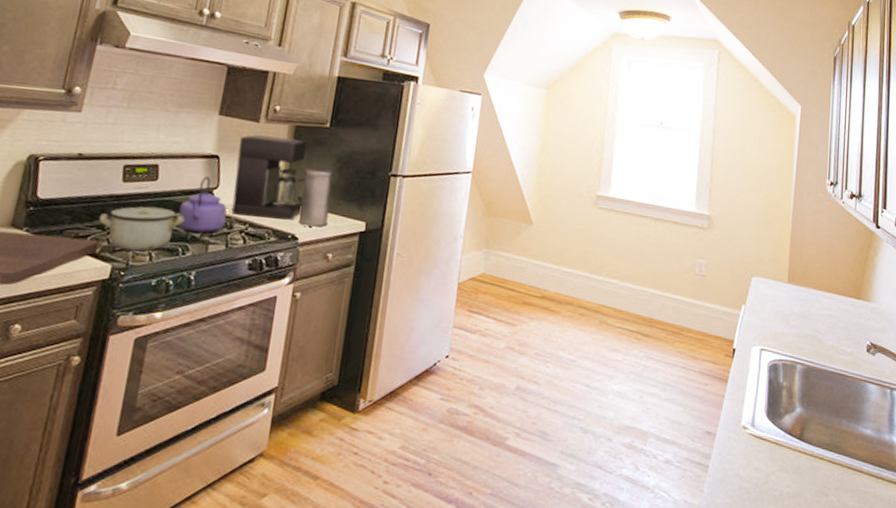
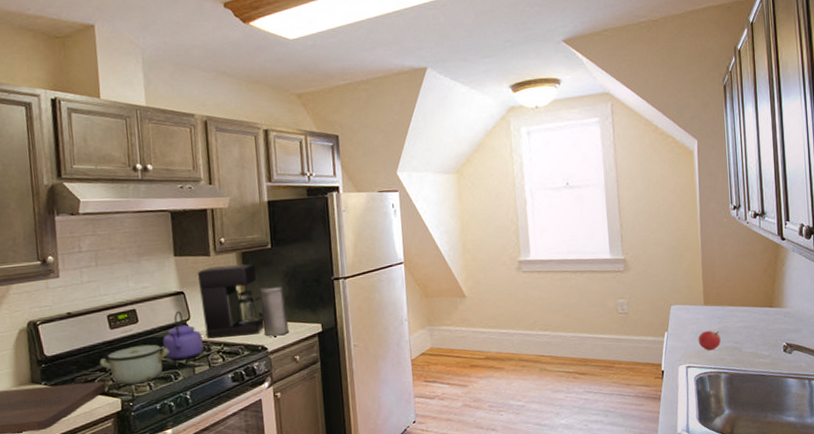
fruit: none [776,312,801,336] -> present [698,331,721,351]

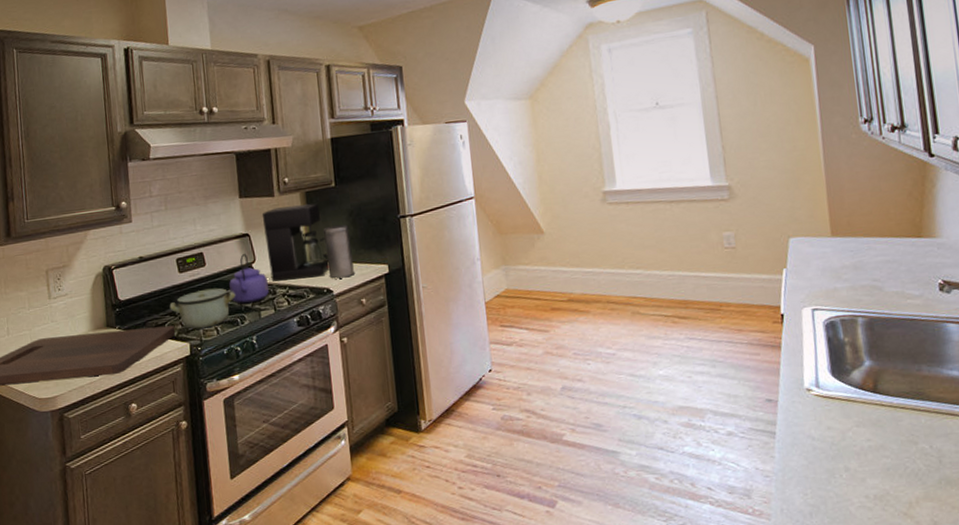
fruit: present [698,331,721,351] -> none [825,267,856,291]

